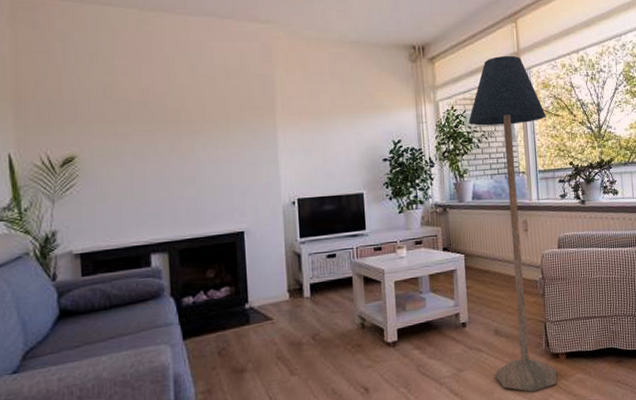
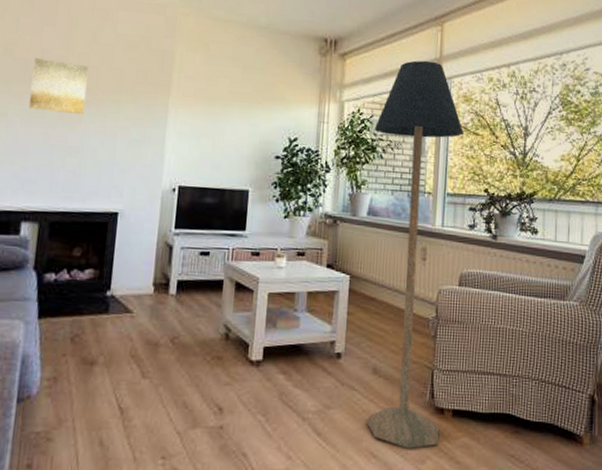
wall art: none [135,96,194,147] -> present [28,58,89,115]

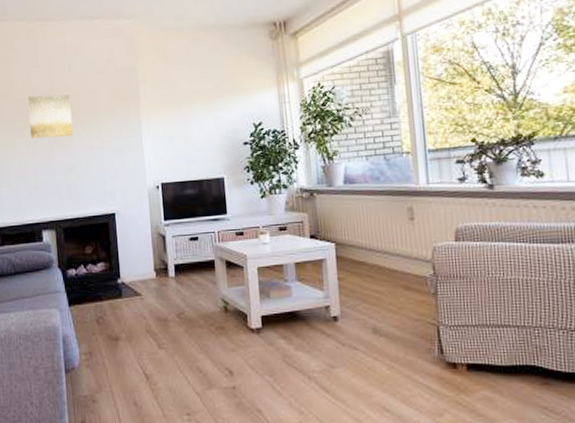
floor lamp: present [365,60,464,449] -> none [338,18,455,403]

